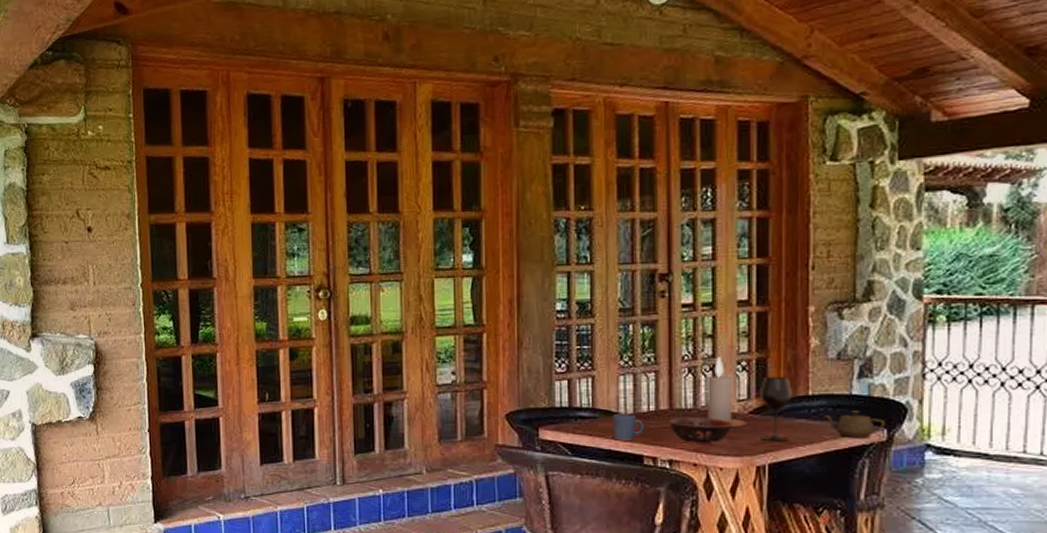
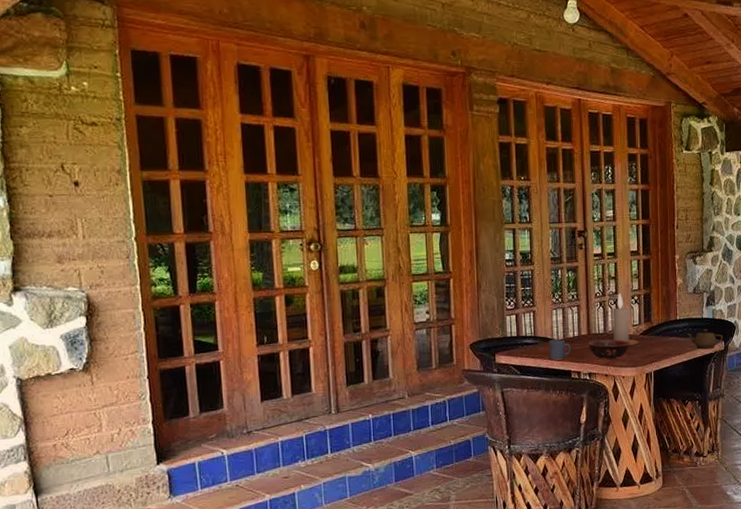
wineglass: present [760,376,792,442] -> none [647,306,667,355]

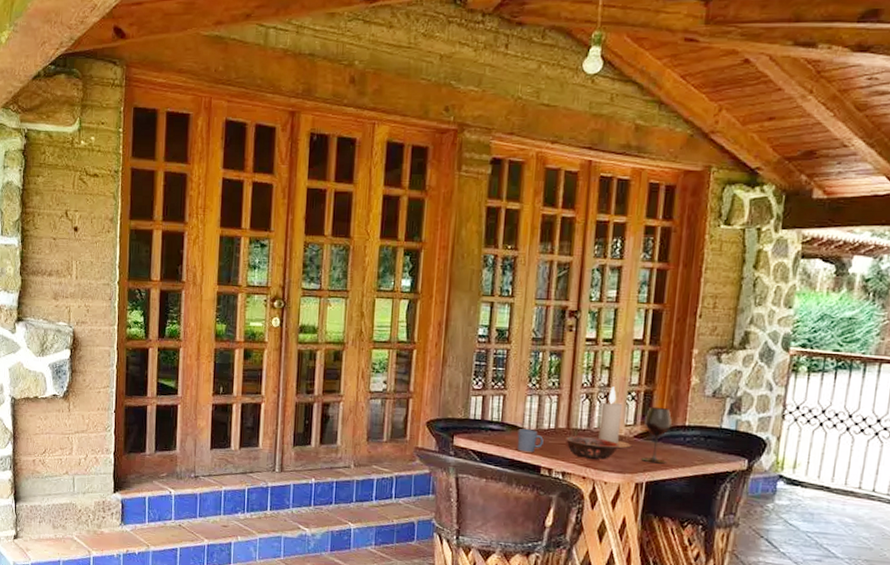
wineglass: none [647,306,667,355] -> present [641,406,672,464]
teapot: present [686,329,724,349] -> none [696,442,748,465]

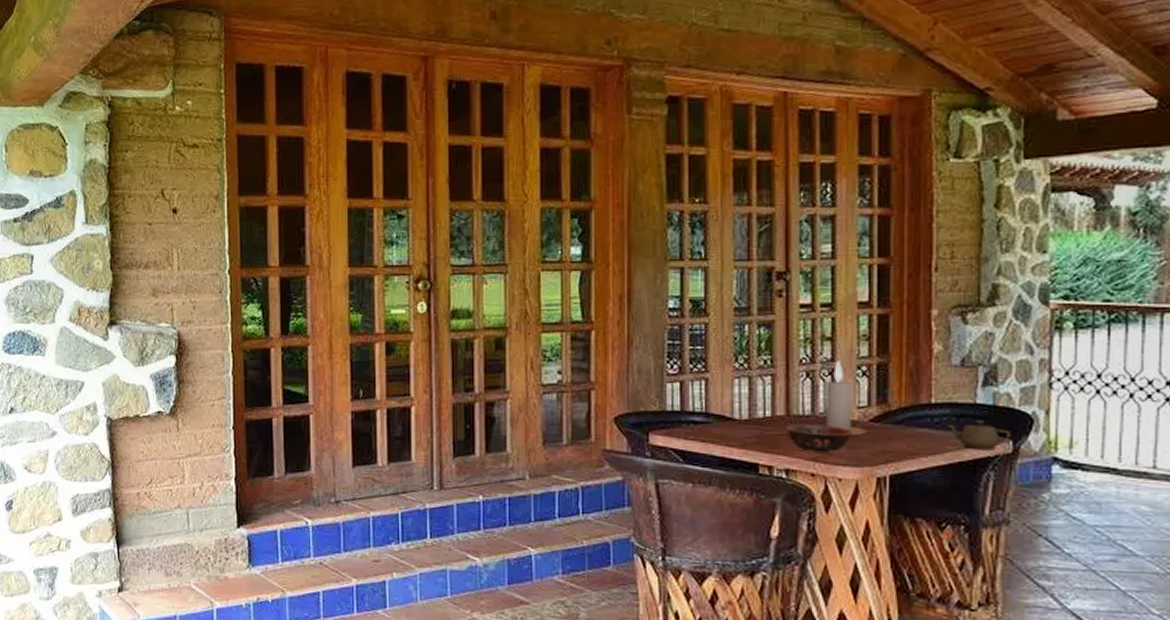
mug: present [517,429,544,453] -> none [727,419,759,448]
wineglass: present [641,406,672,464] -> none [881,382,914,452]
teapot: none [696,442,748,465] -> present [947,420,1012,449]

